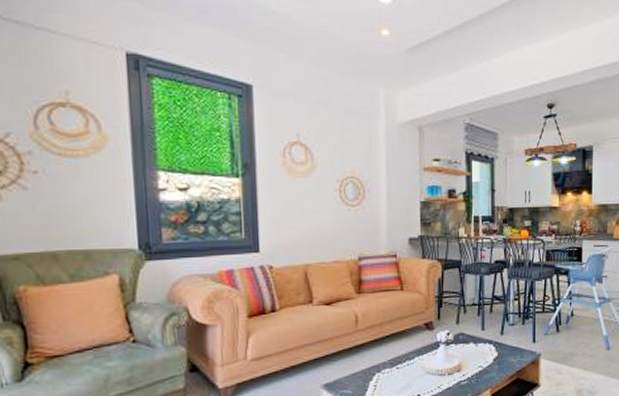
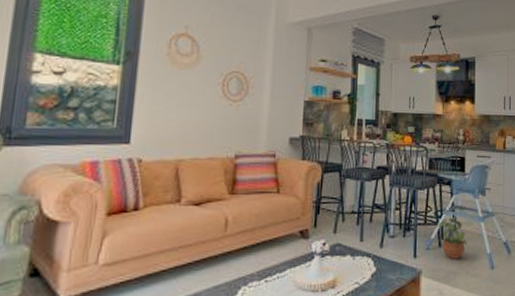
potted plant: none [554,303,584,342] -> present [436,216,467,259]

